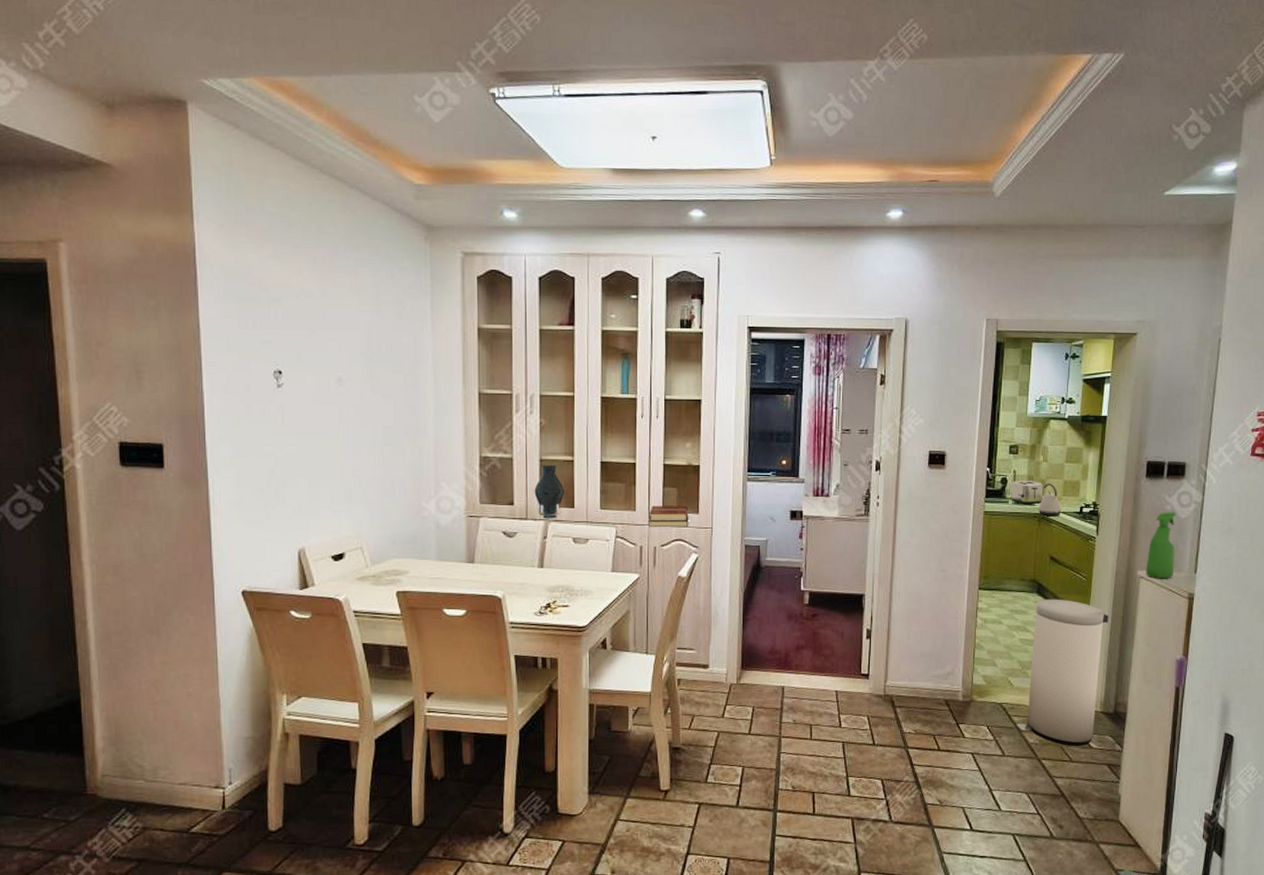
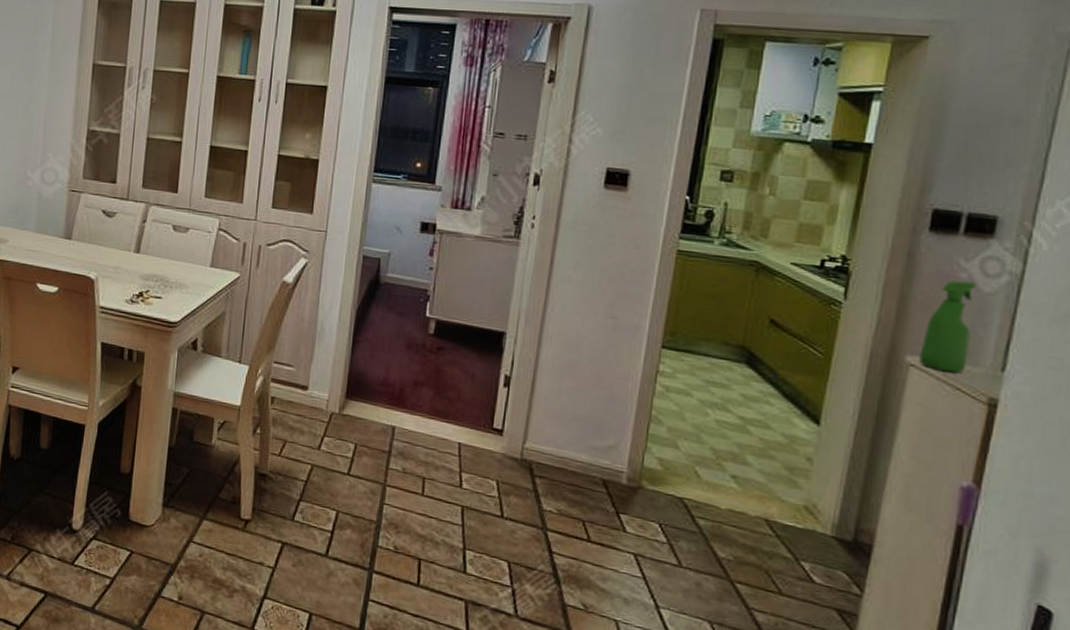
vase: present [534,465,564,519] -> none [138,144,169,203]
books: present [648,505,689,528] -> none [255,199,301,228]
toaster: present [1011,480,1043,505] -> none [718,216,766,249]
pedal bin: present [1016,599,1109,746] -> none [701,373,855,577]
kettle: present [1038,483,1062,517] -> none [756,223,793,269]

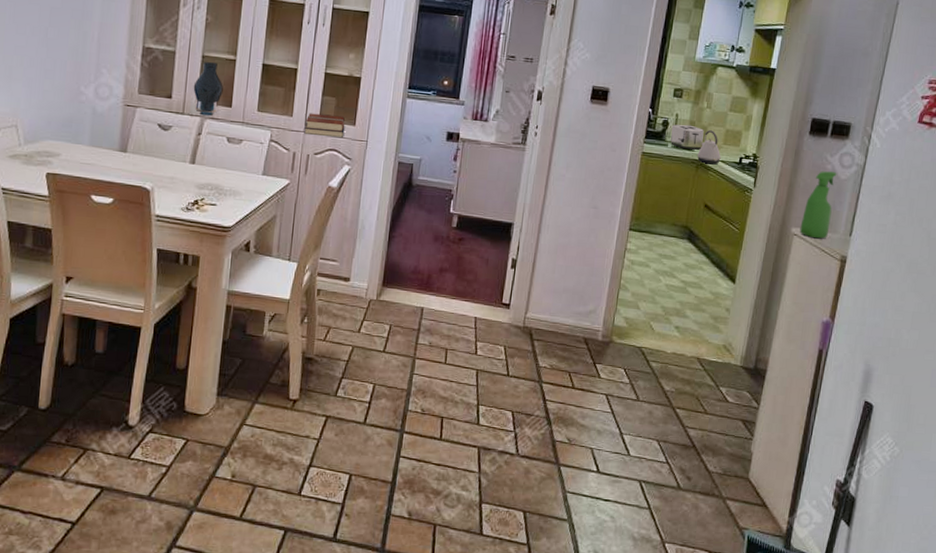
vase: none [138,144,169,203] -> present [193,62,223,117]
books: none [255,199,301,228] -> present [304,113,345,138]
toaster: none [718,216,766,249] -> present [671,124,704,150]
kettle: none [756,223,793,269] -> present [696,130,721,165]

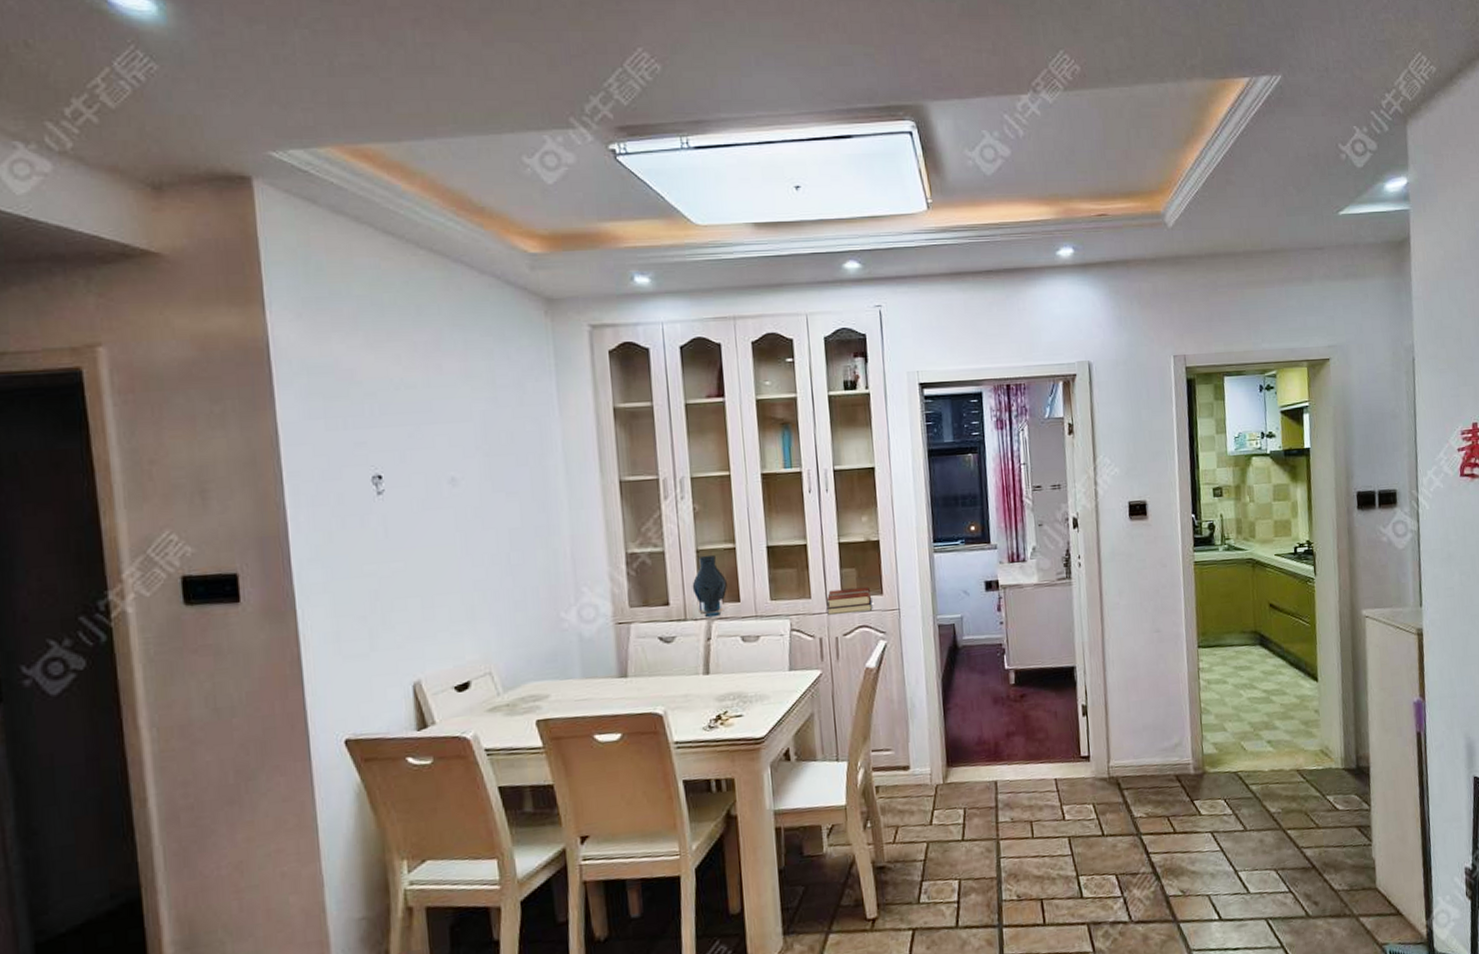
toaster: present [671,124,704,150] -> none [1219,523,1254,551]
kettle: present [696,130,721,165] -> none [1250,524,1276,562]
spray bottle: present [799,171,837,239] -> none [1369,543,1399,617]

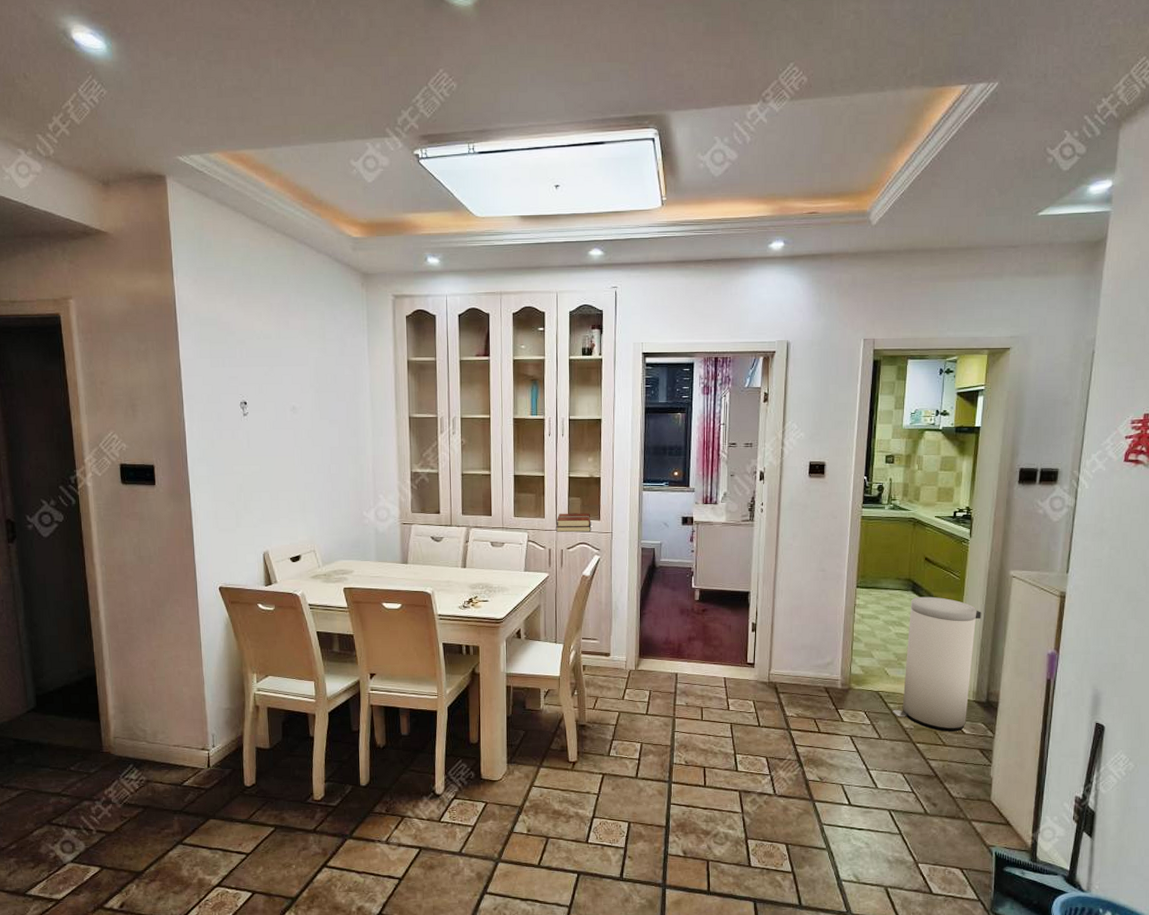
vase: present [692,555,727,618] -> none [457,479,483,526]
pedal bin: none [1255,649,1339,811] -> present [892,596,982,732]

